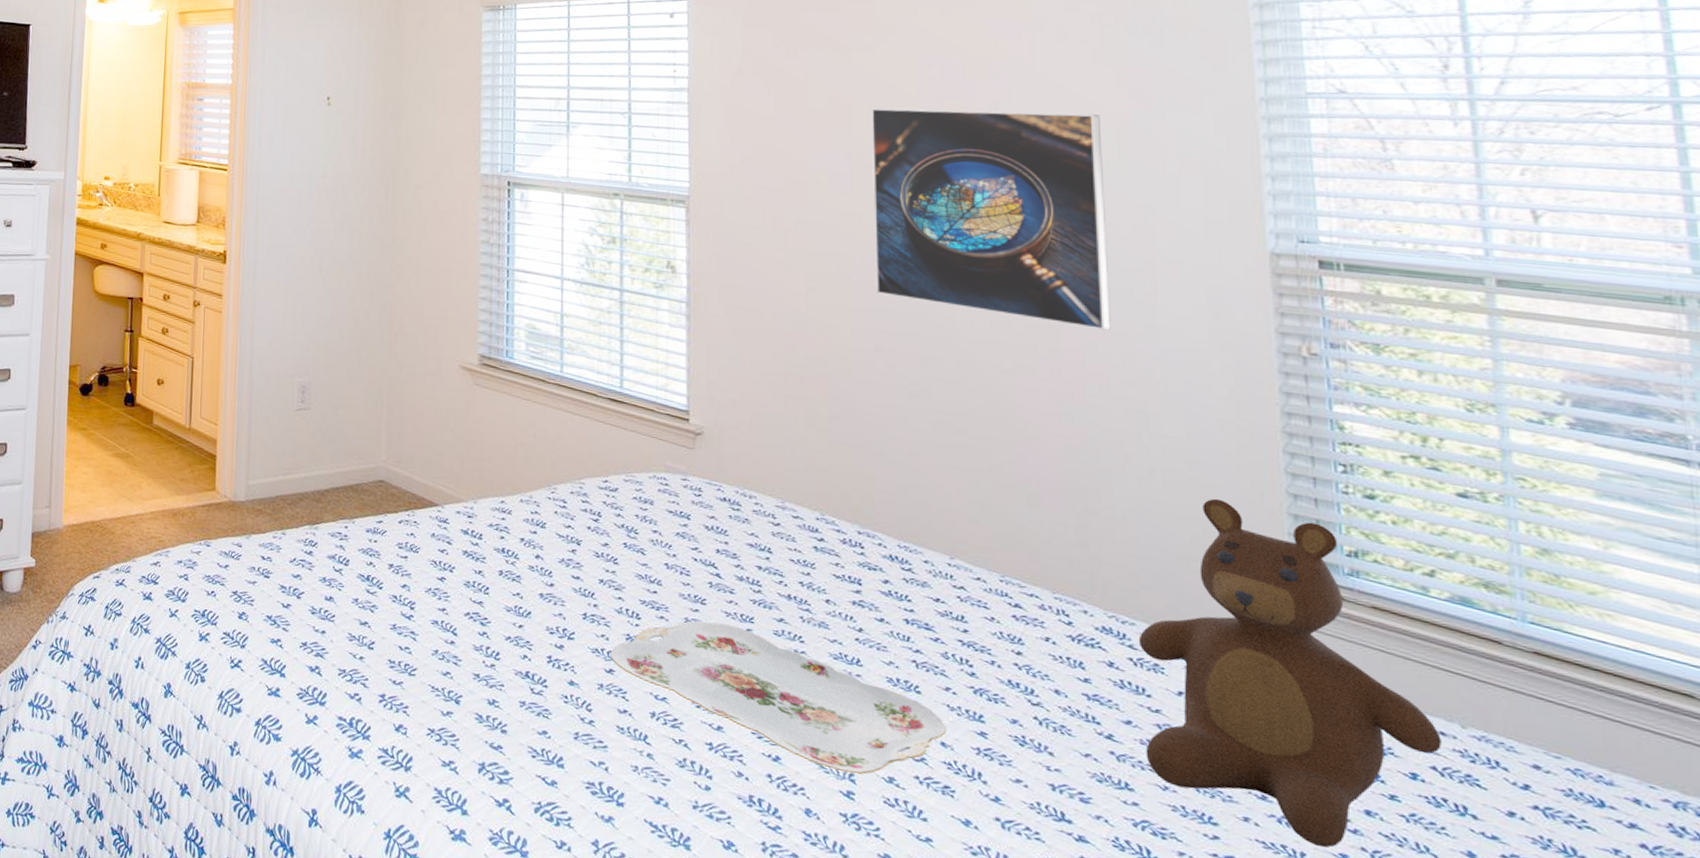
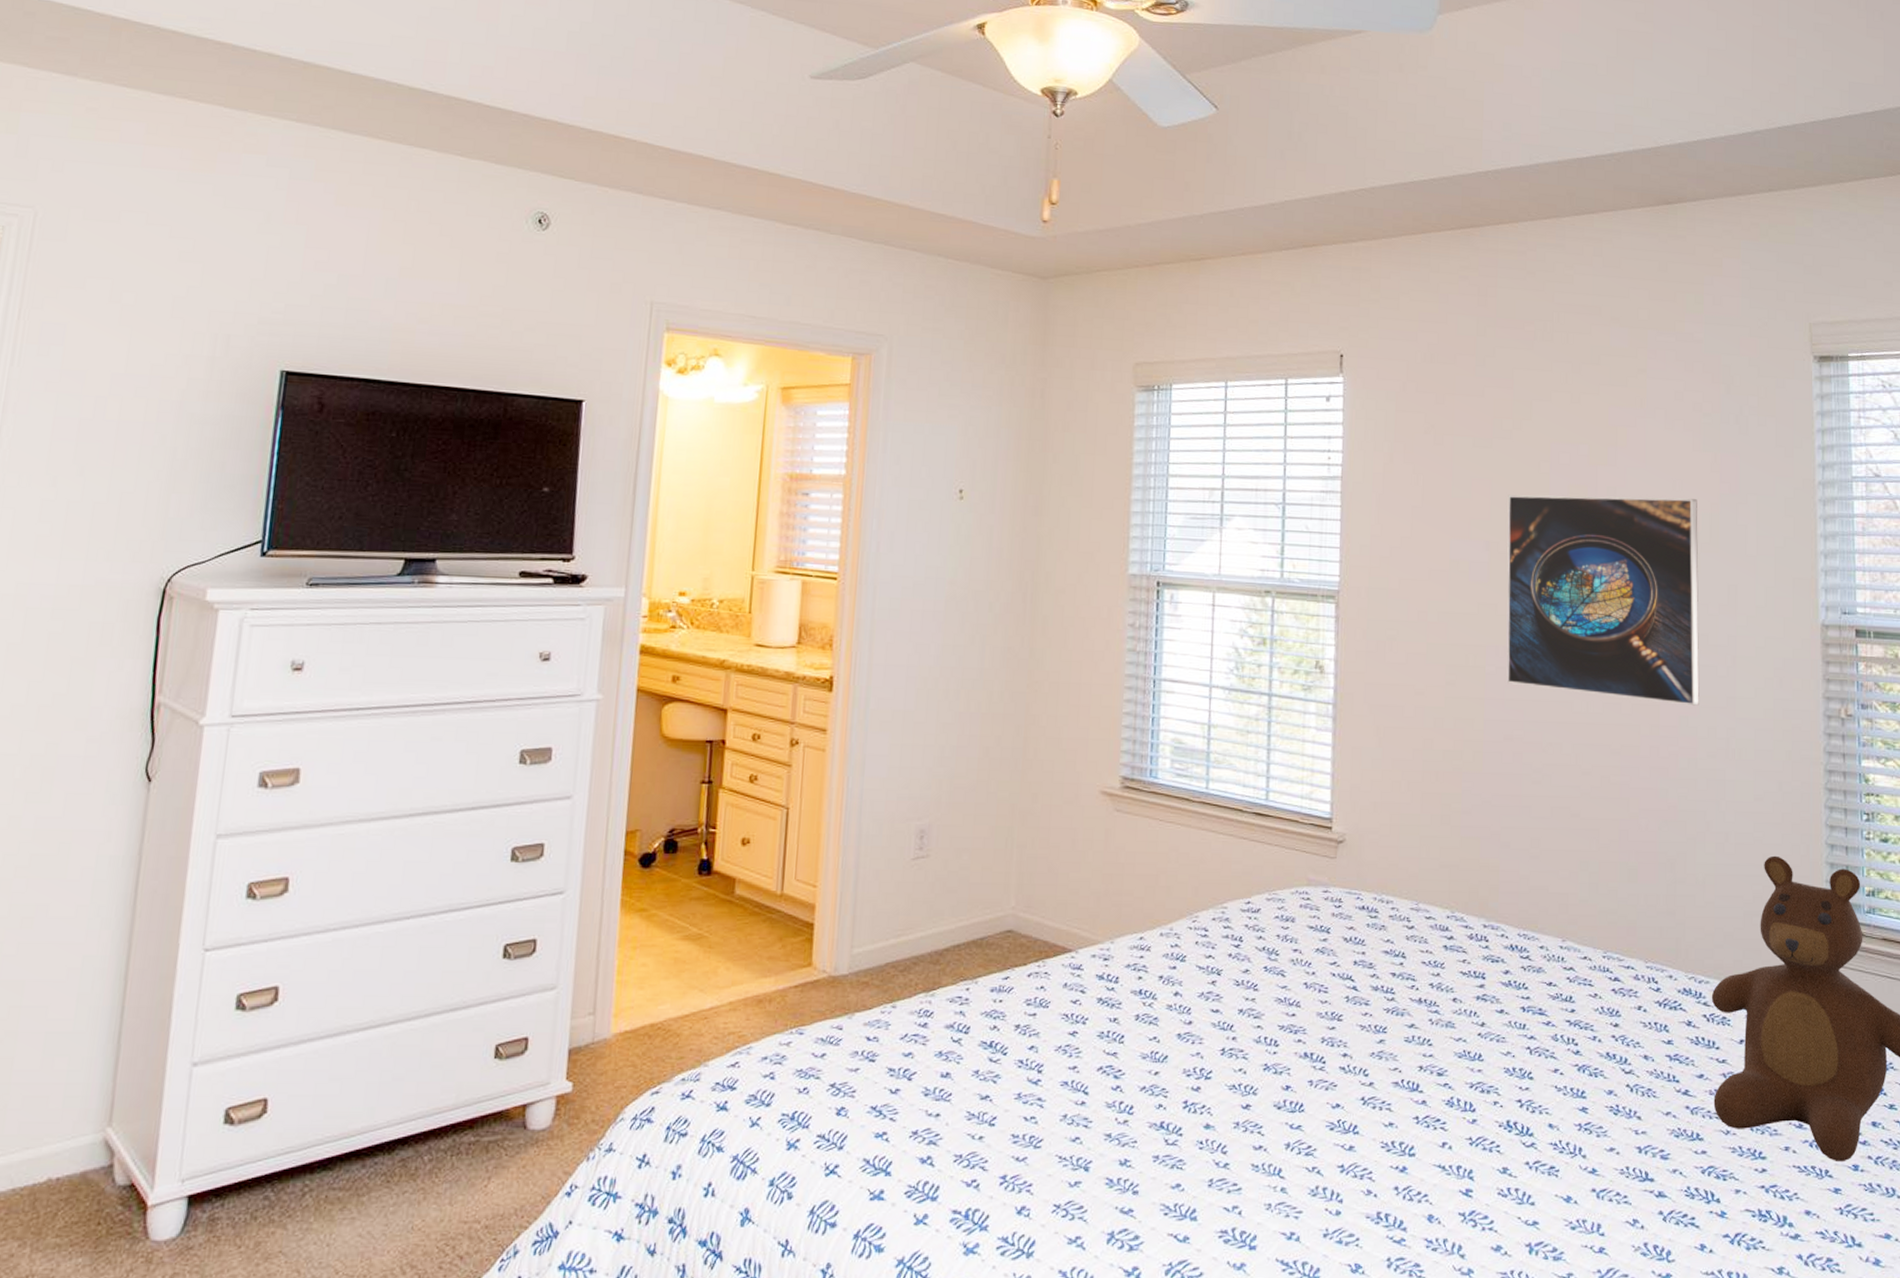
serving tray: present [610,621,946,775] -> none [1247,1038,1553,1171]

